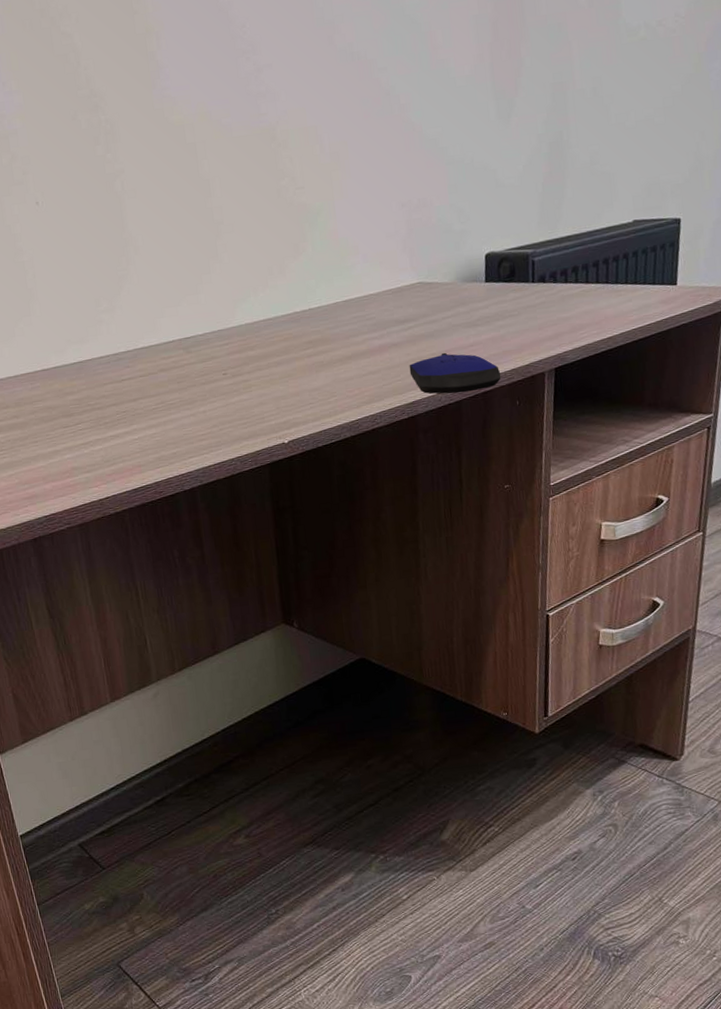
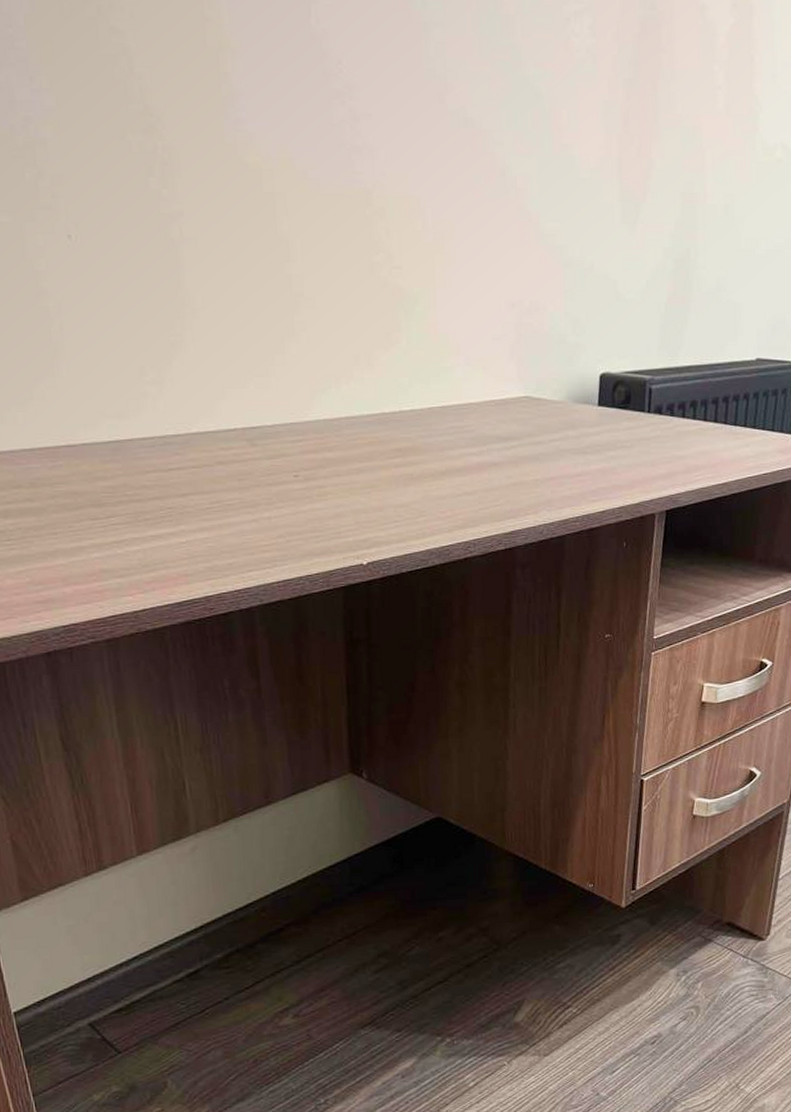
computer mouse: present [409,352,501,394] -> none [509,479,609,527]

